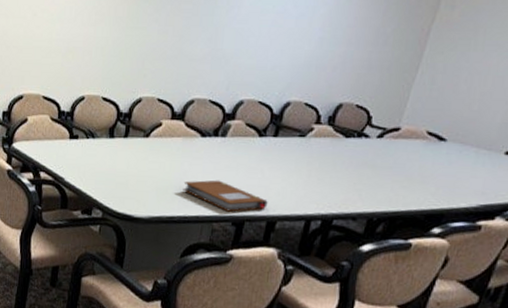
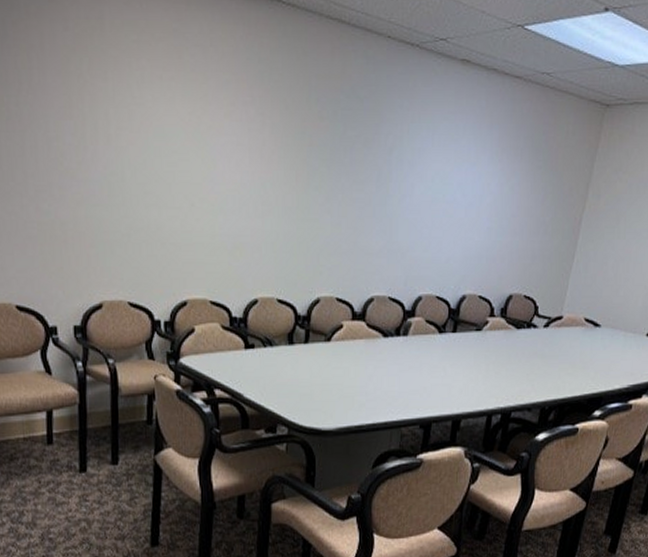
notebook: present [183,180,268,212] -> none [369,382,452,414]

